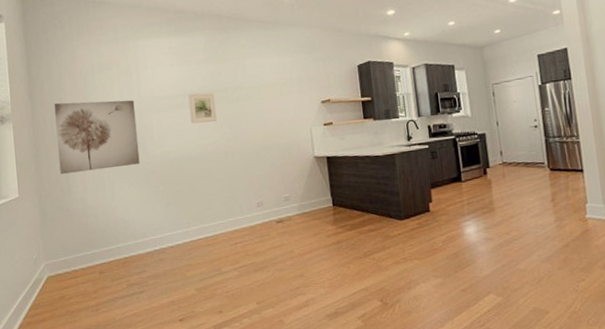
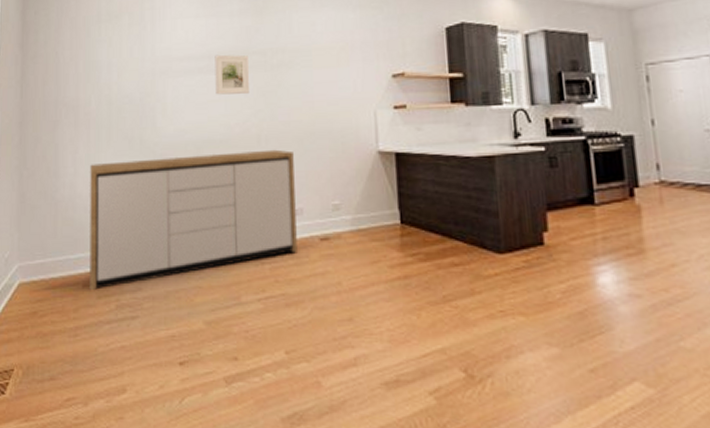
wall art: present [54,100,140,174] -> none [48,58,147,149]
sideboard: none [96,161,261,277] -> present [90,149,297,291]

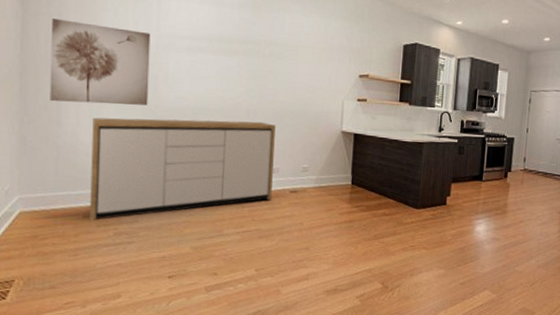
wall art: none [48,58,147,149] -> present [50,19,151,106]
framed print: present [215,54,250,95] -> none [213,38,245,76]

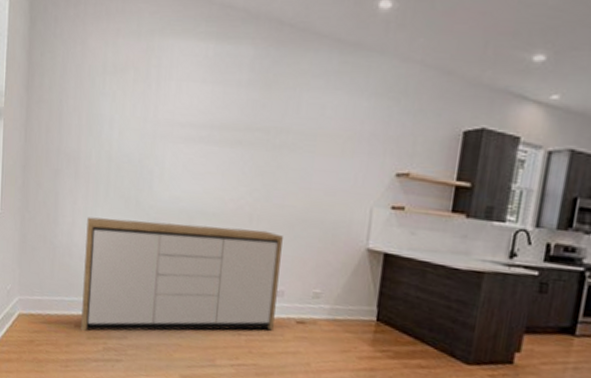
wall art: present [50,19,151,106] -> none [48,106,148,205]

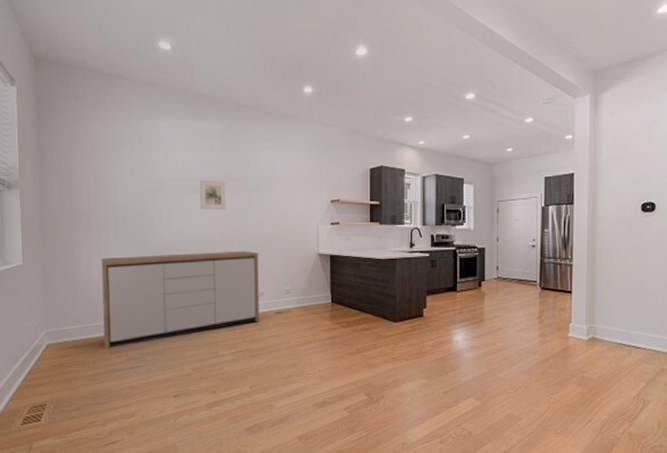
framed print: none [213,125,252,172] -> present [199,179,227,210]

